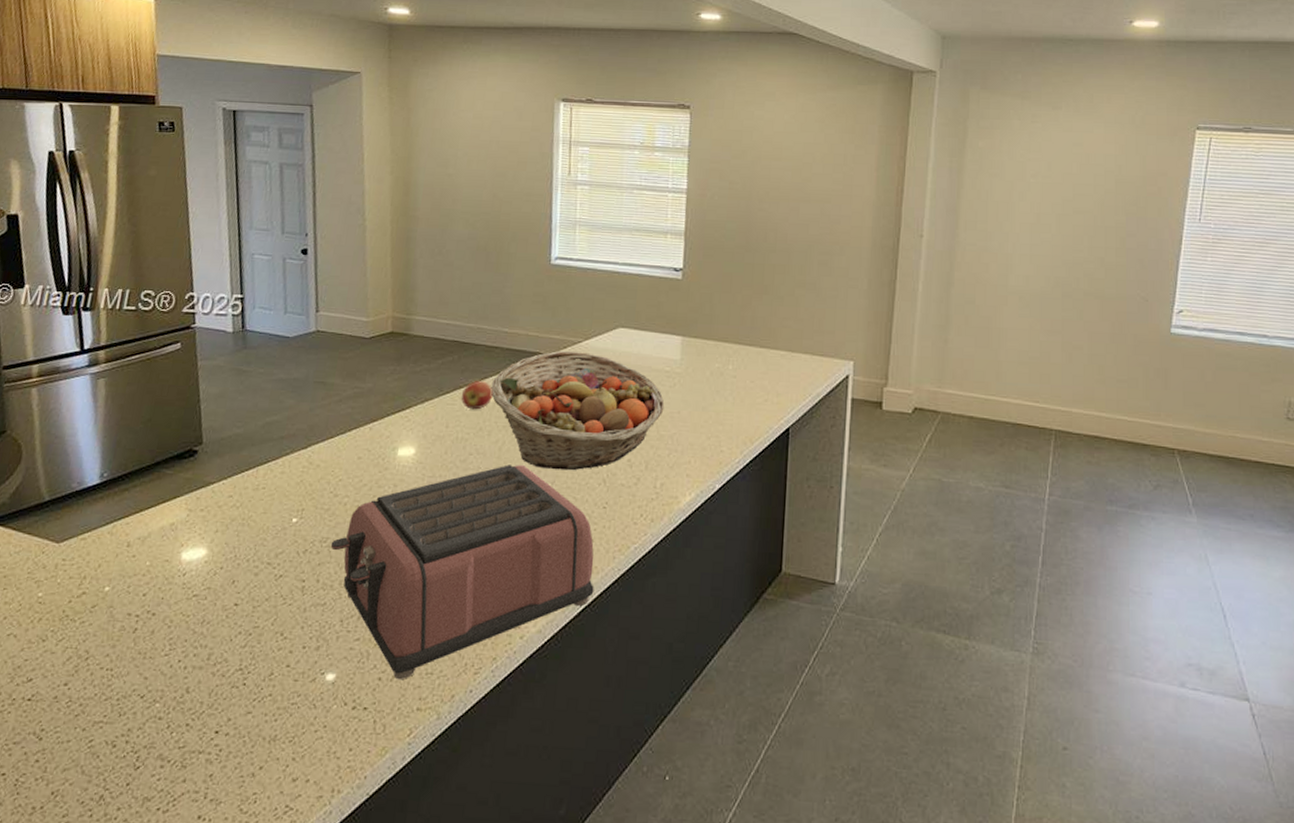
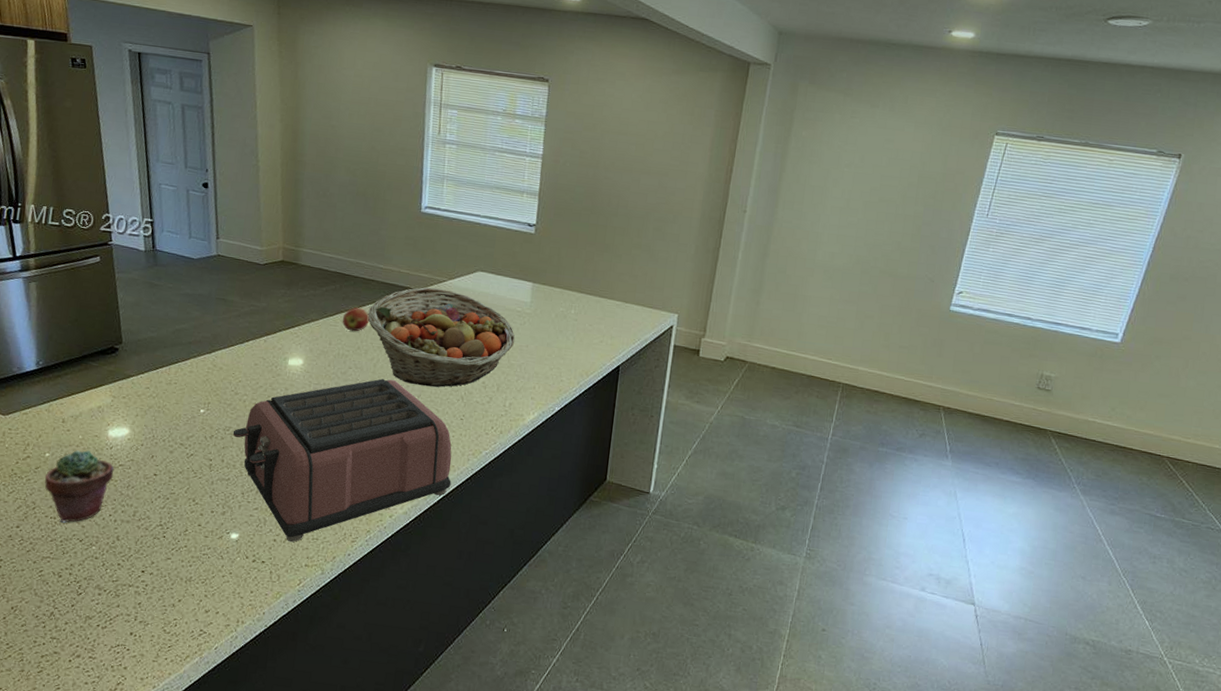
potted succulent: none [101,580,187,675] -> present [44,450,115,523]

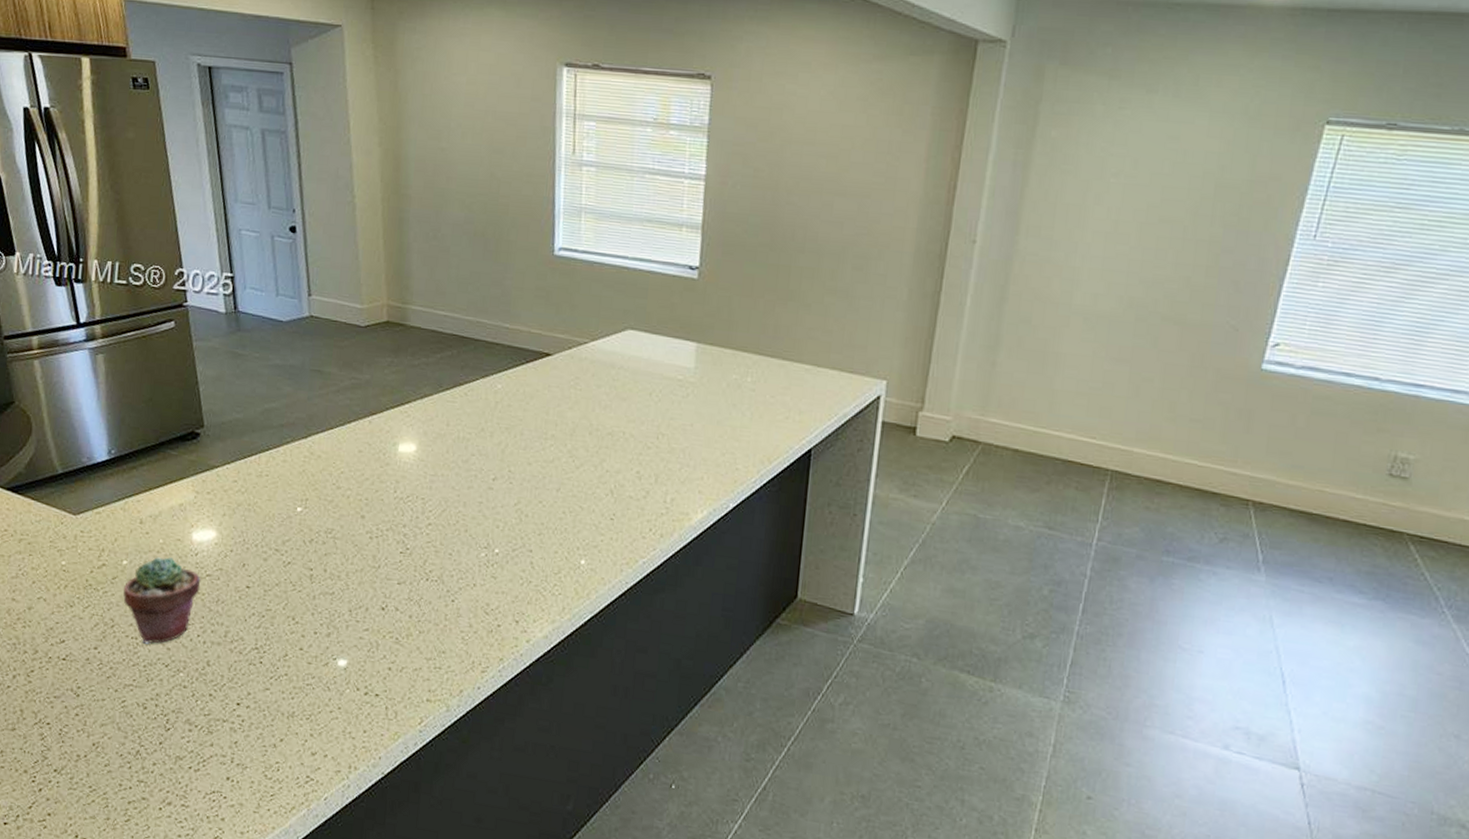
toaster: present [232,379,452,543] -> none [336,468,601,672]
apple: present [341,307,370,332] -> none [461,378,495,409]
fruit basket: present [367,287,515,387] -> none [492,351,677,479]

